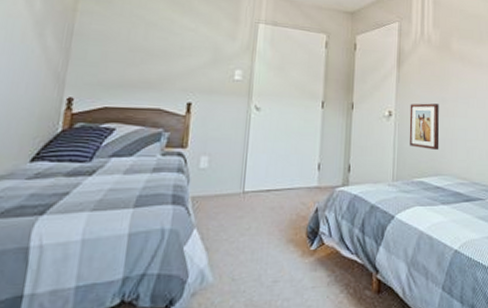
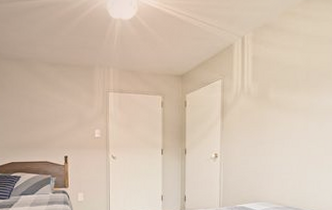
wall art: present [409,103,440,150] -> none [232,146,258,182]

